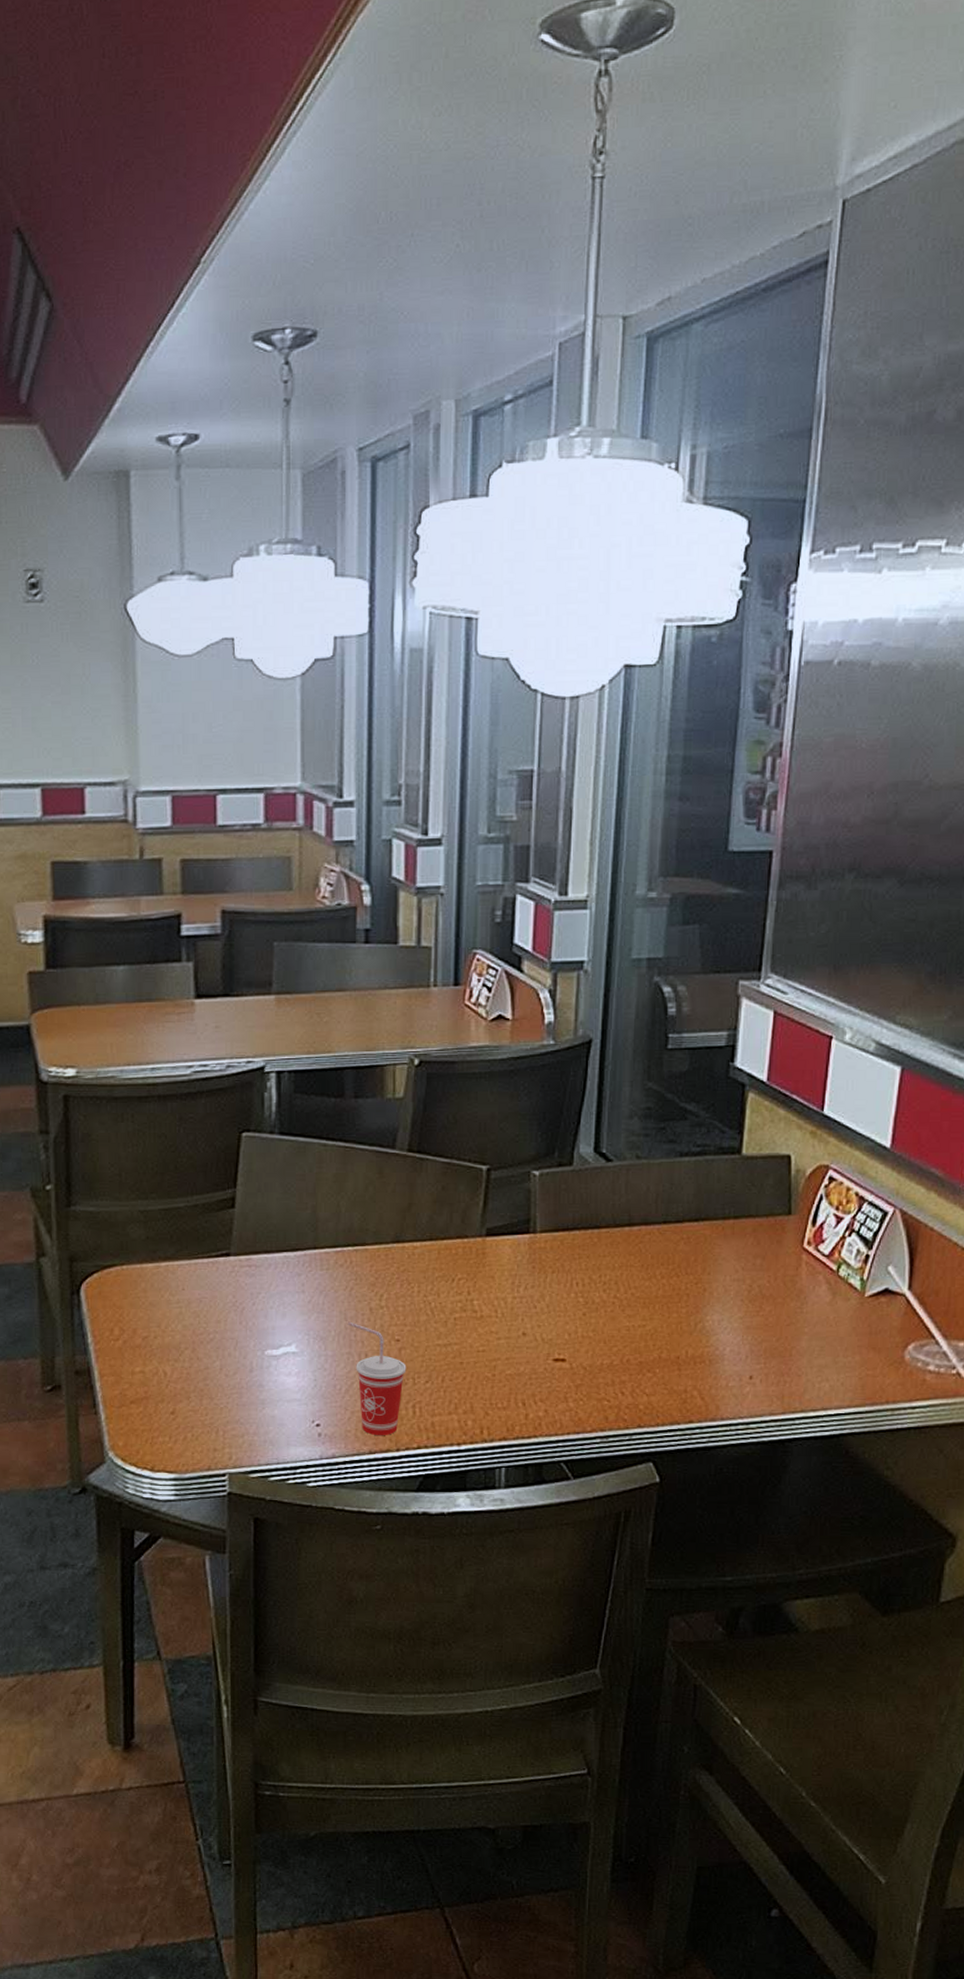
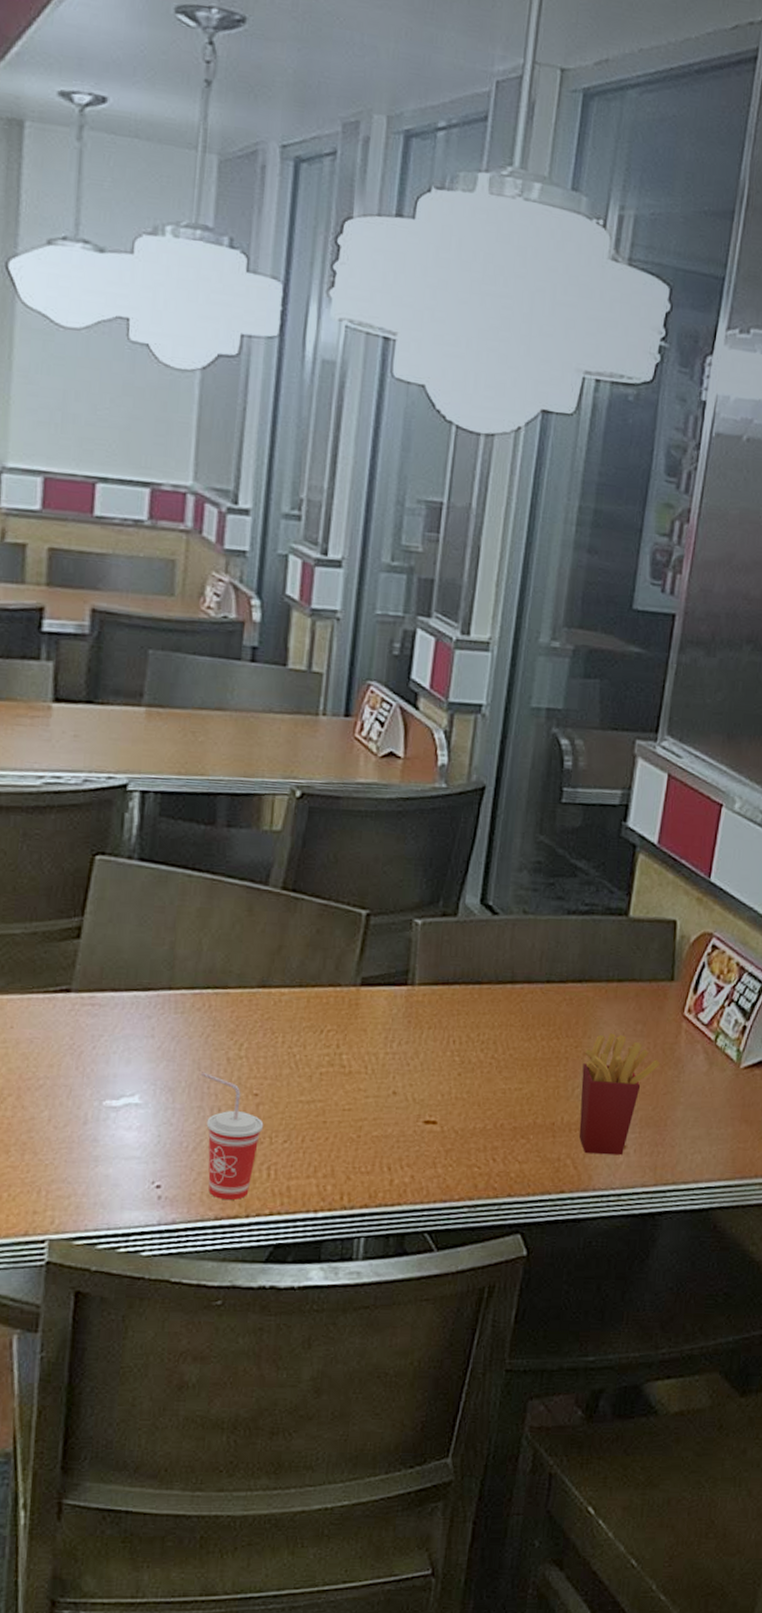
french fries: none [703,1269,782,1386] -> present [579,1033,661,1156]

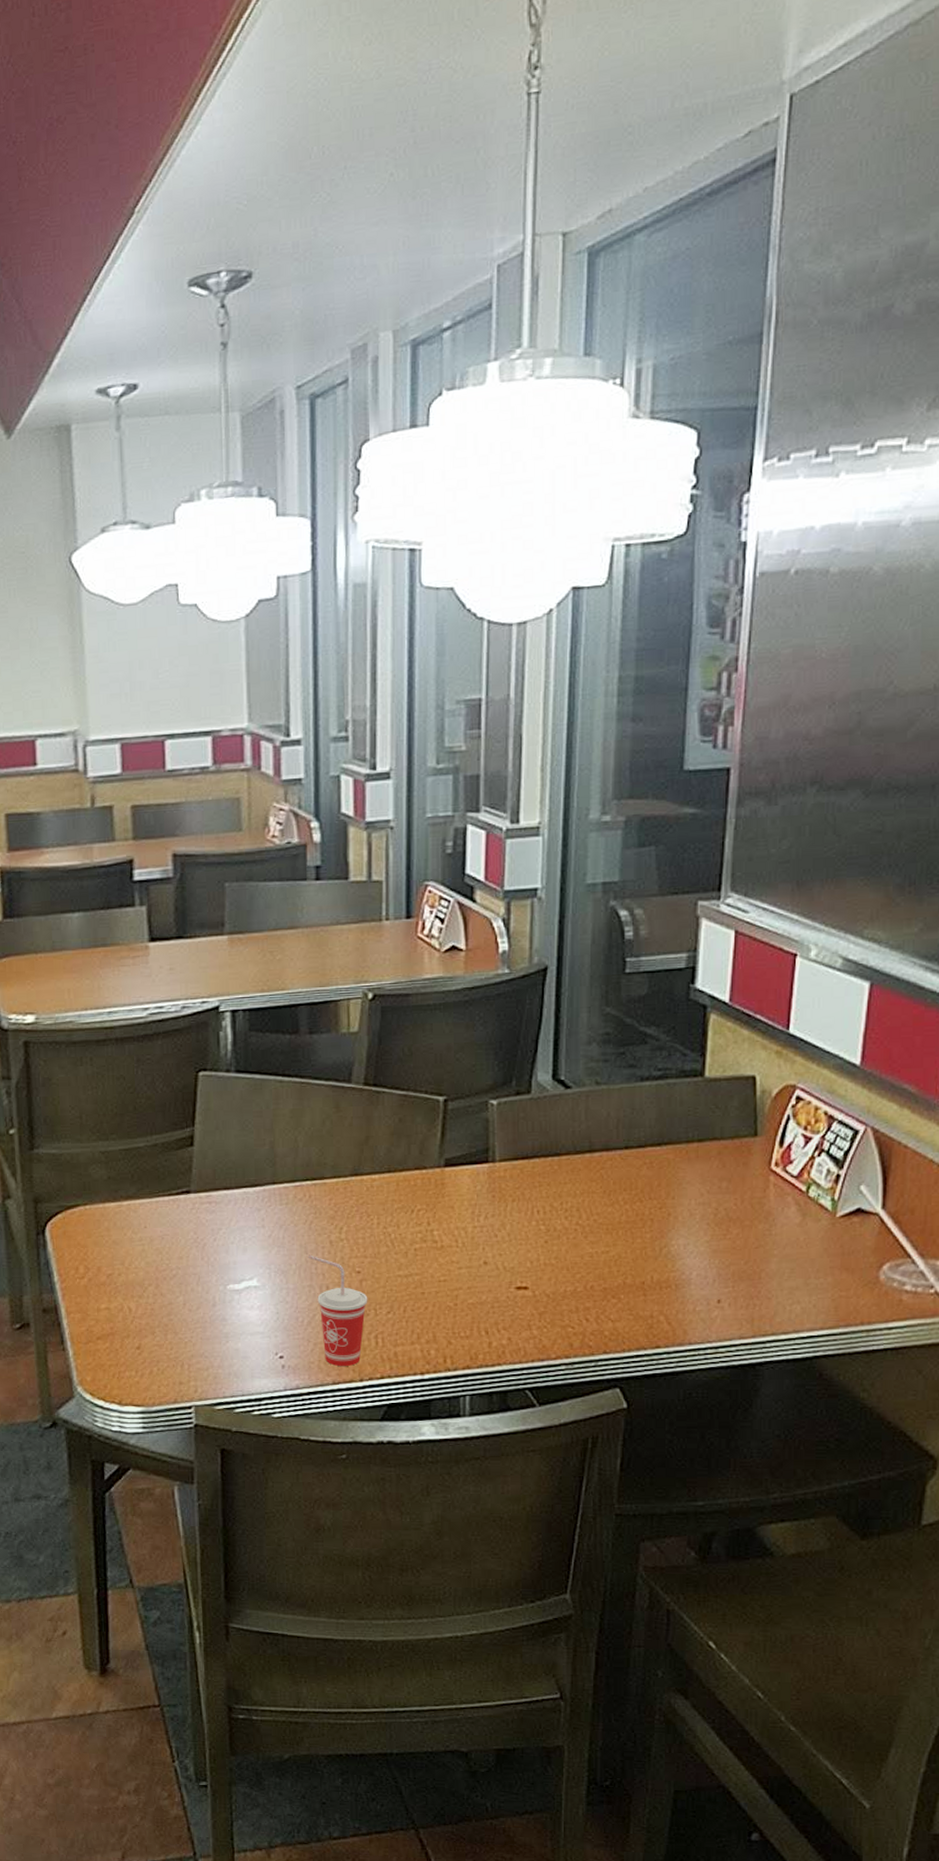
french fries: present [579,1033,661,1156] -> none [669,1192,750,1310]

